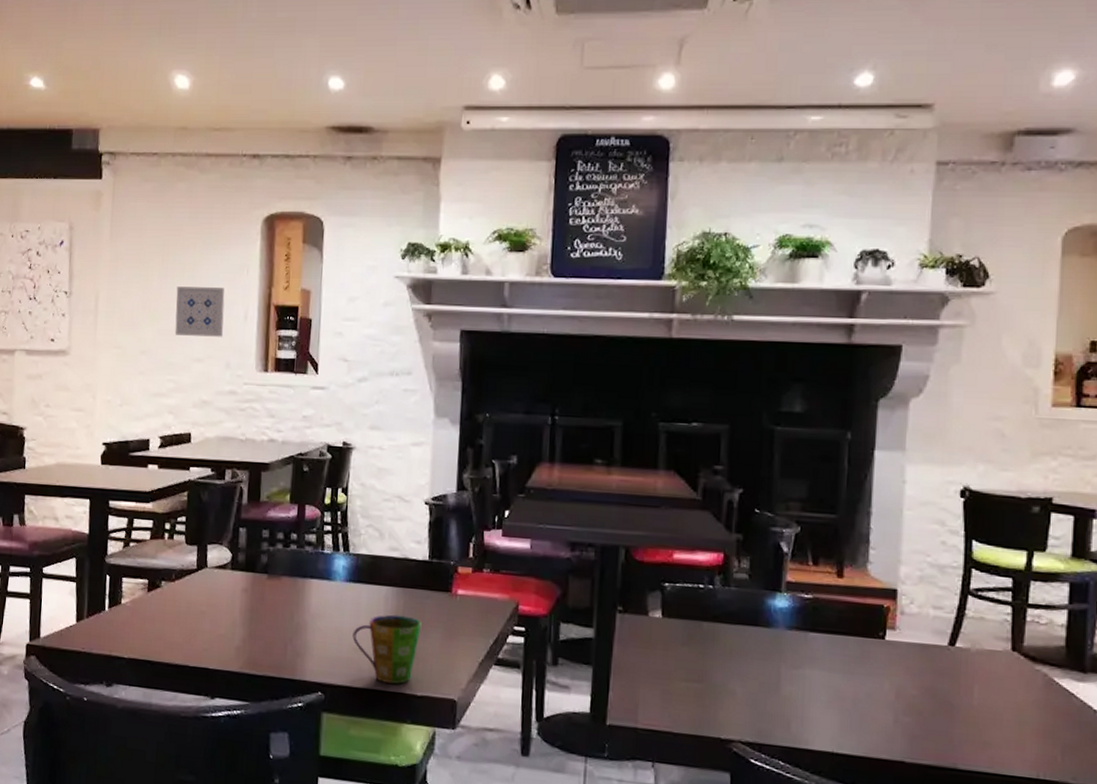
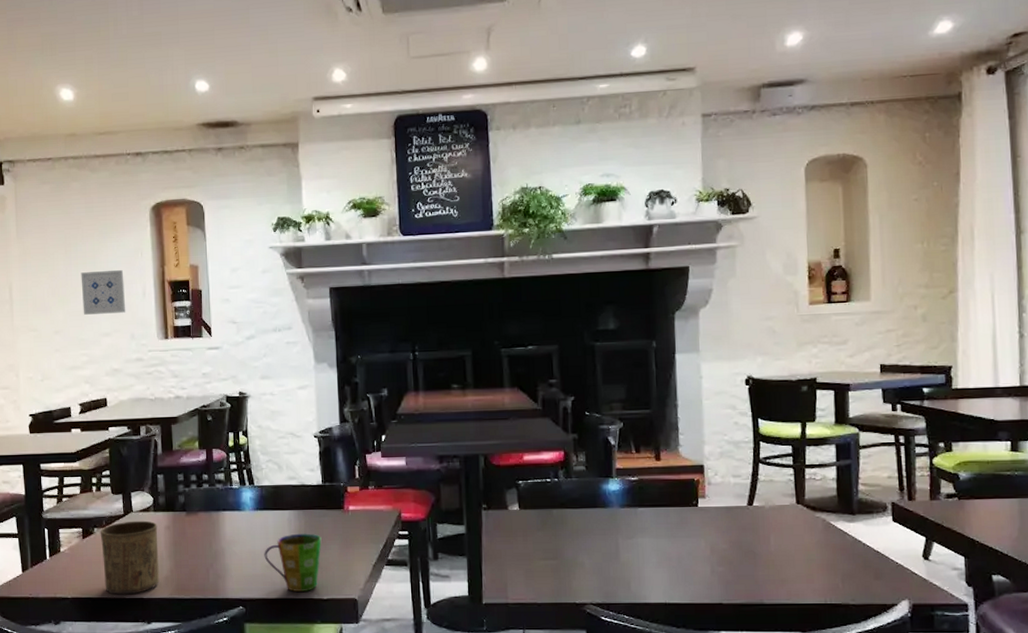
cup: none [167,577,234,662] -> present [100,520,160,595]

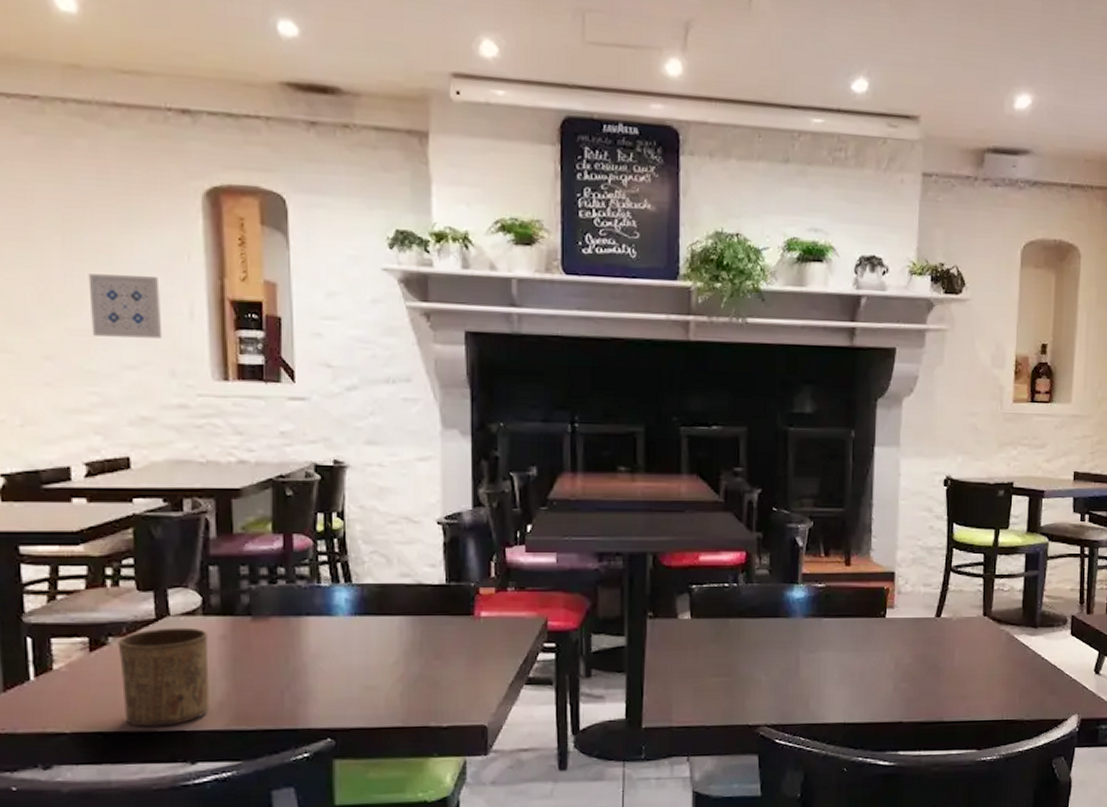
cup: present [264,533,322,592] -> none [363,645,443,718]

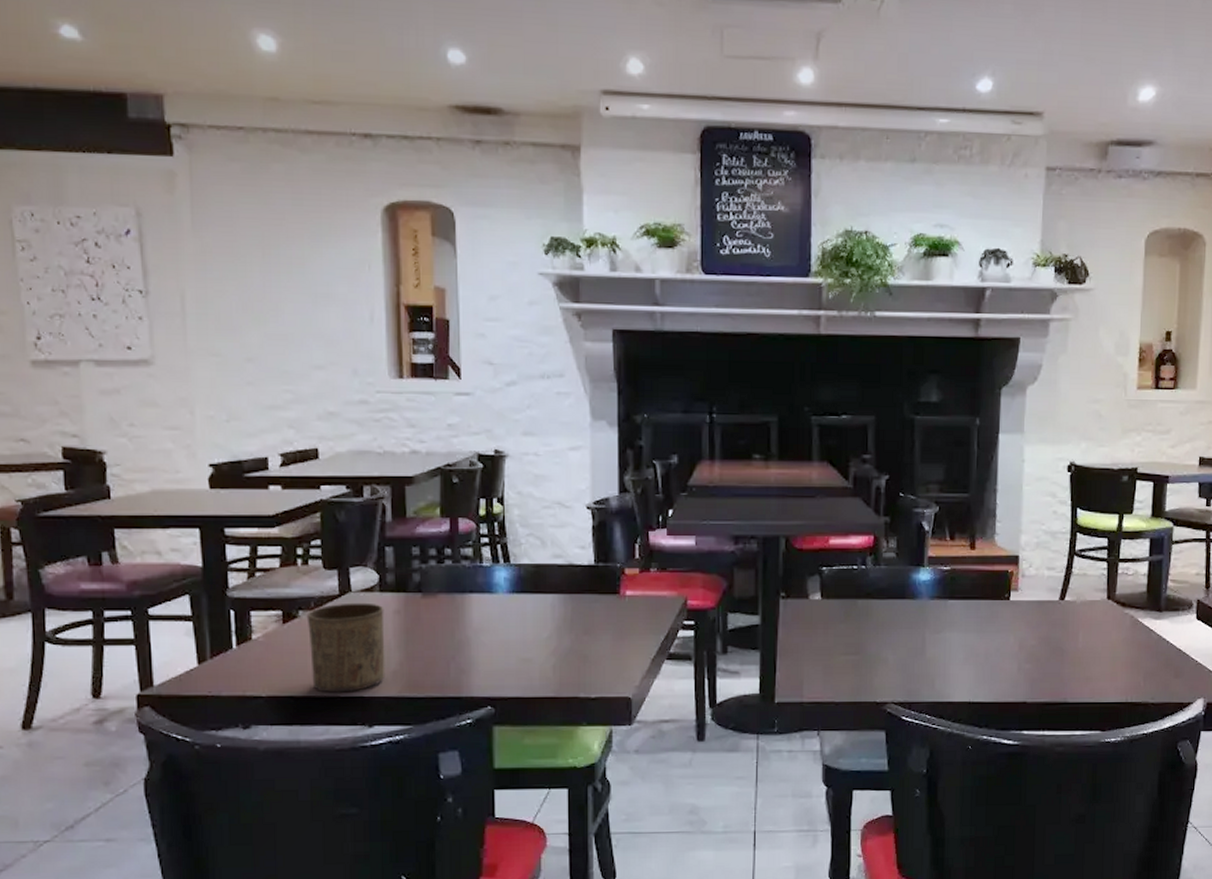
wall art: present [88,274,163,339] -> none [284,284,347,341]

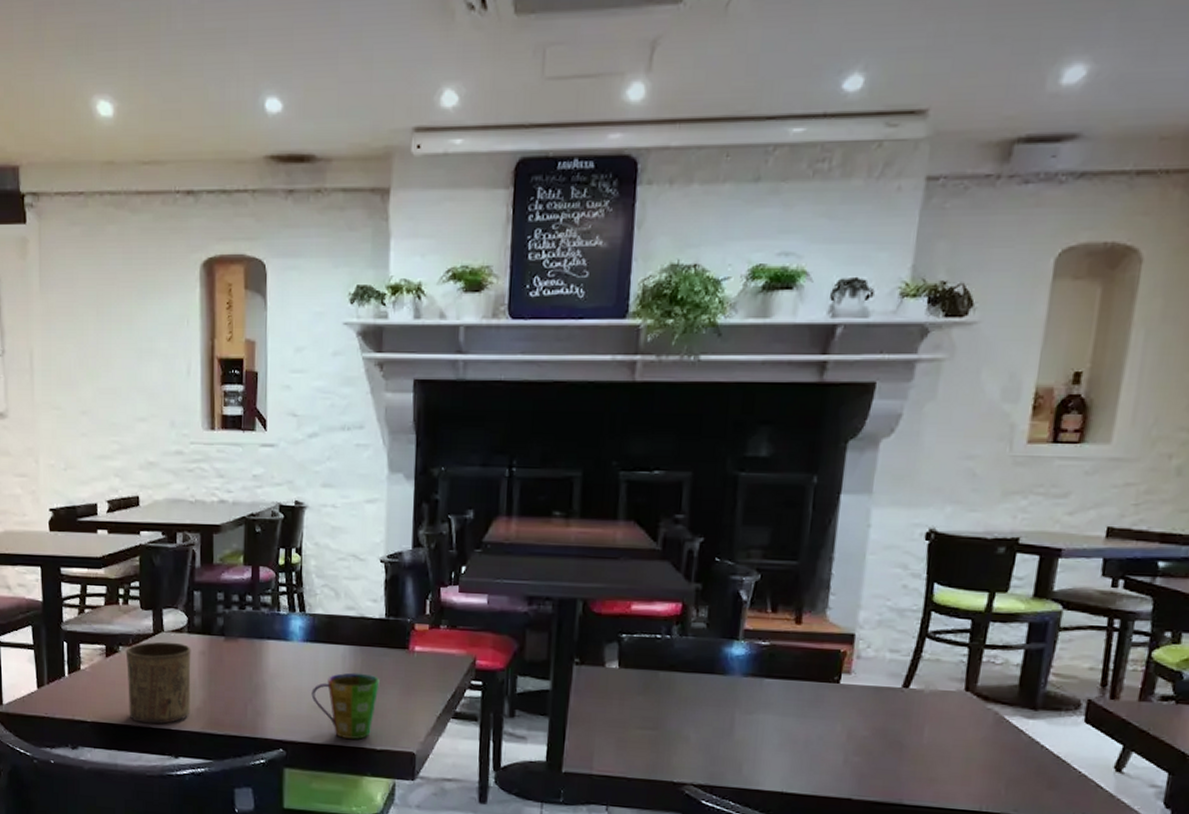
cup: none [520,621,591,689] -> present [311,672,380,739]

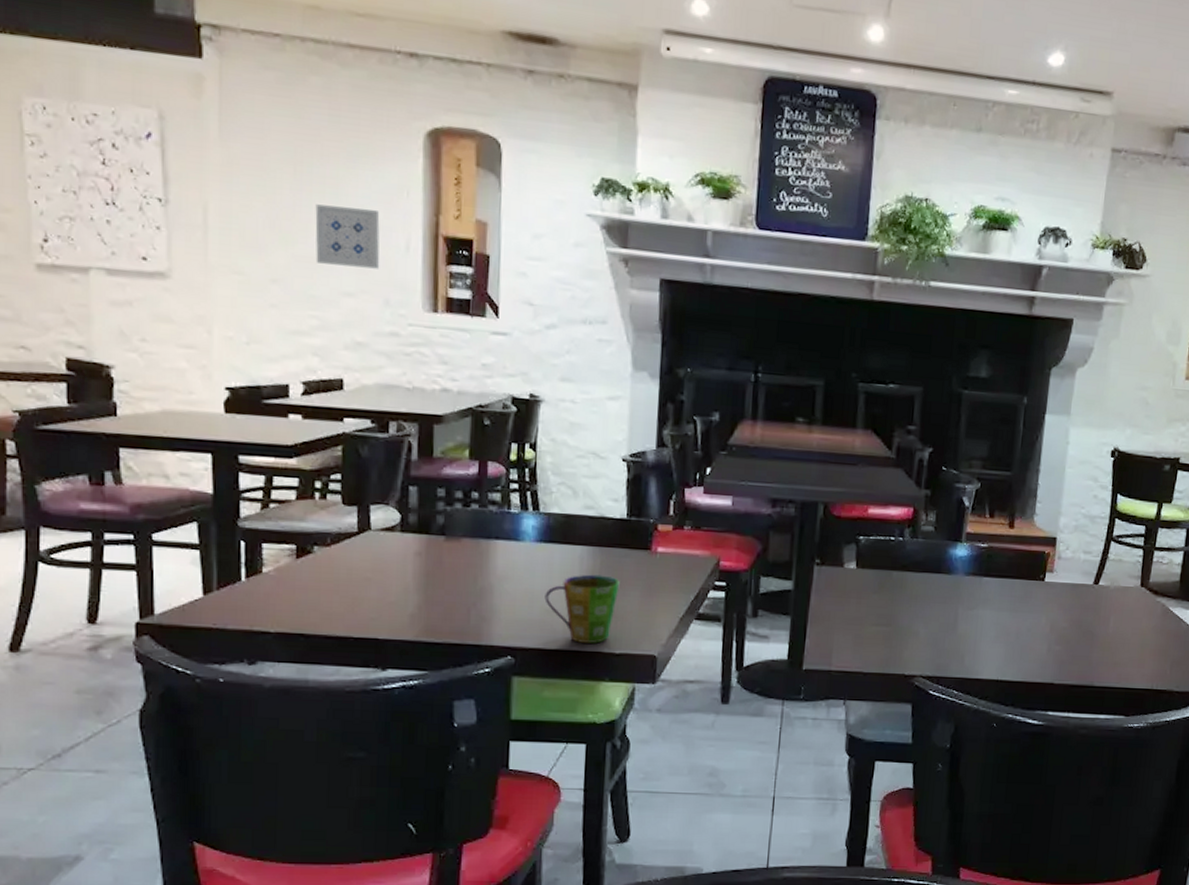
wall art: none [114,341,166,394] -> present [315,204,380,269]
cup: present [125,641,191,724] -> none [322,541,405,633]

